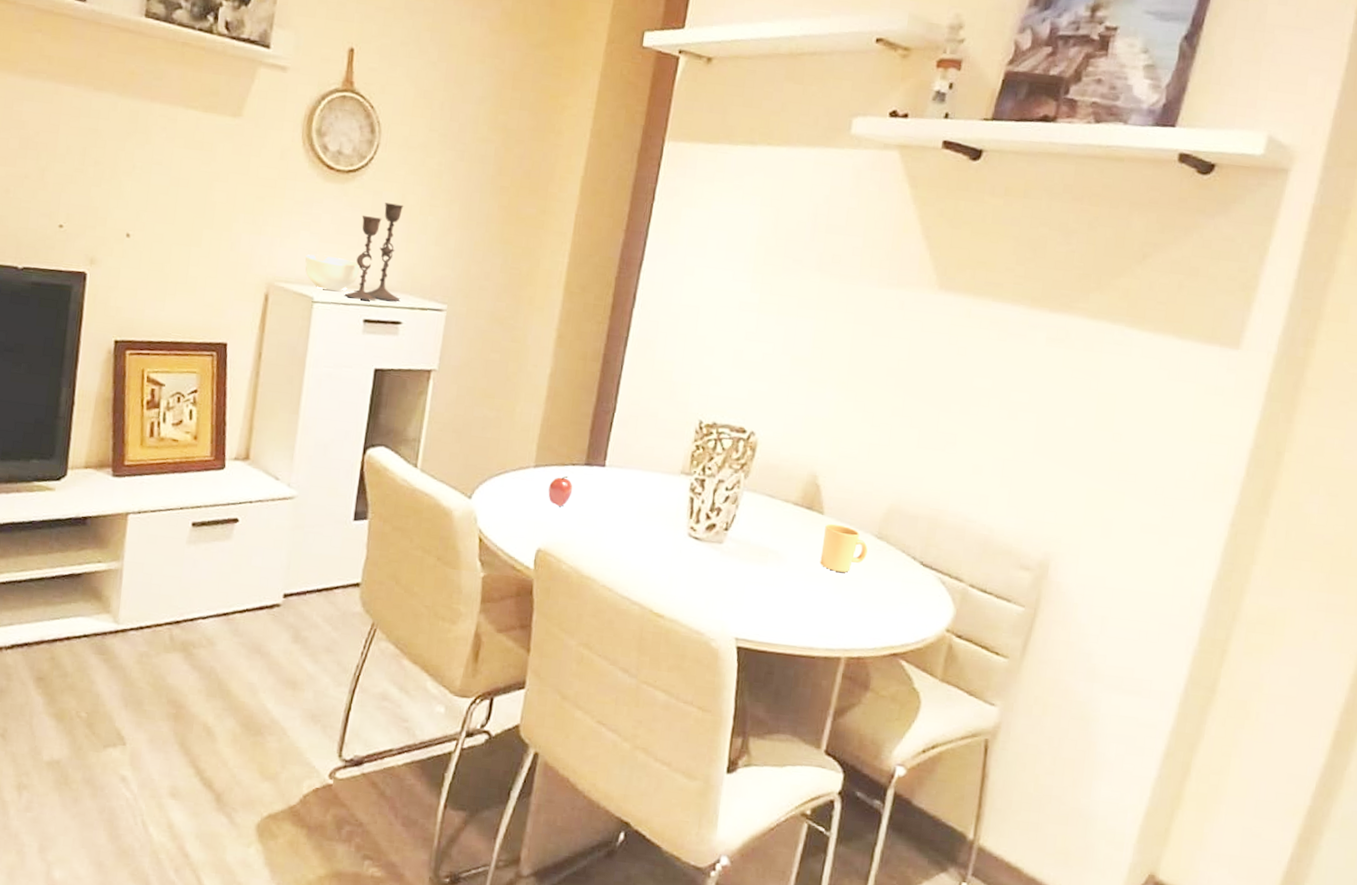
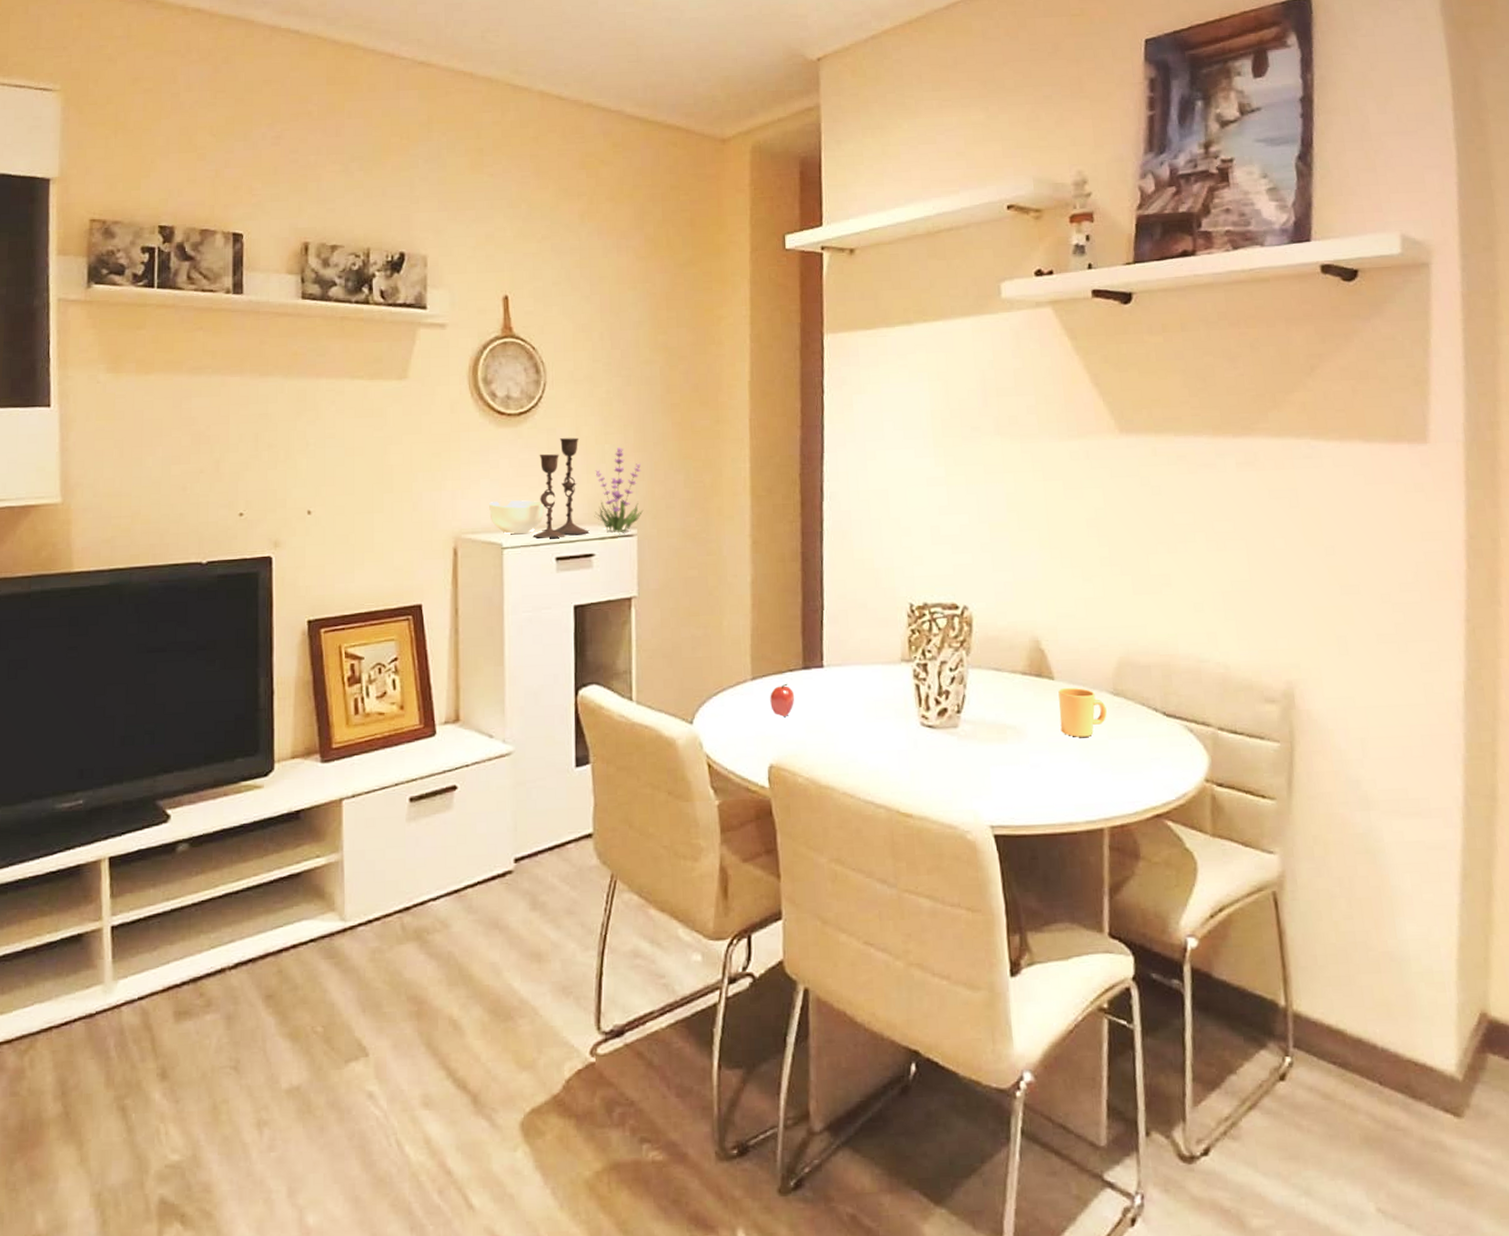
plant: none [407,221,461,306] -> present [594,447,644,533]

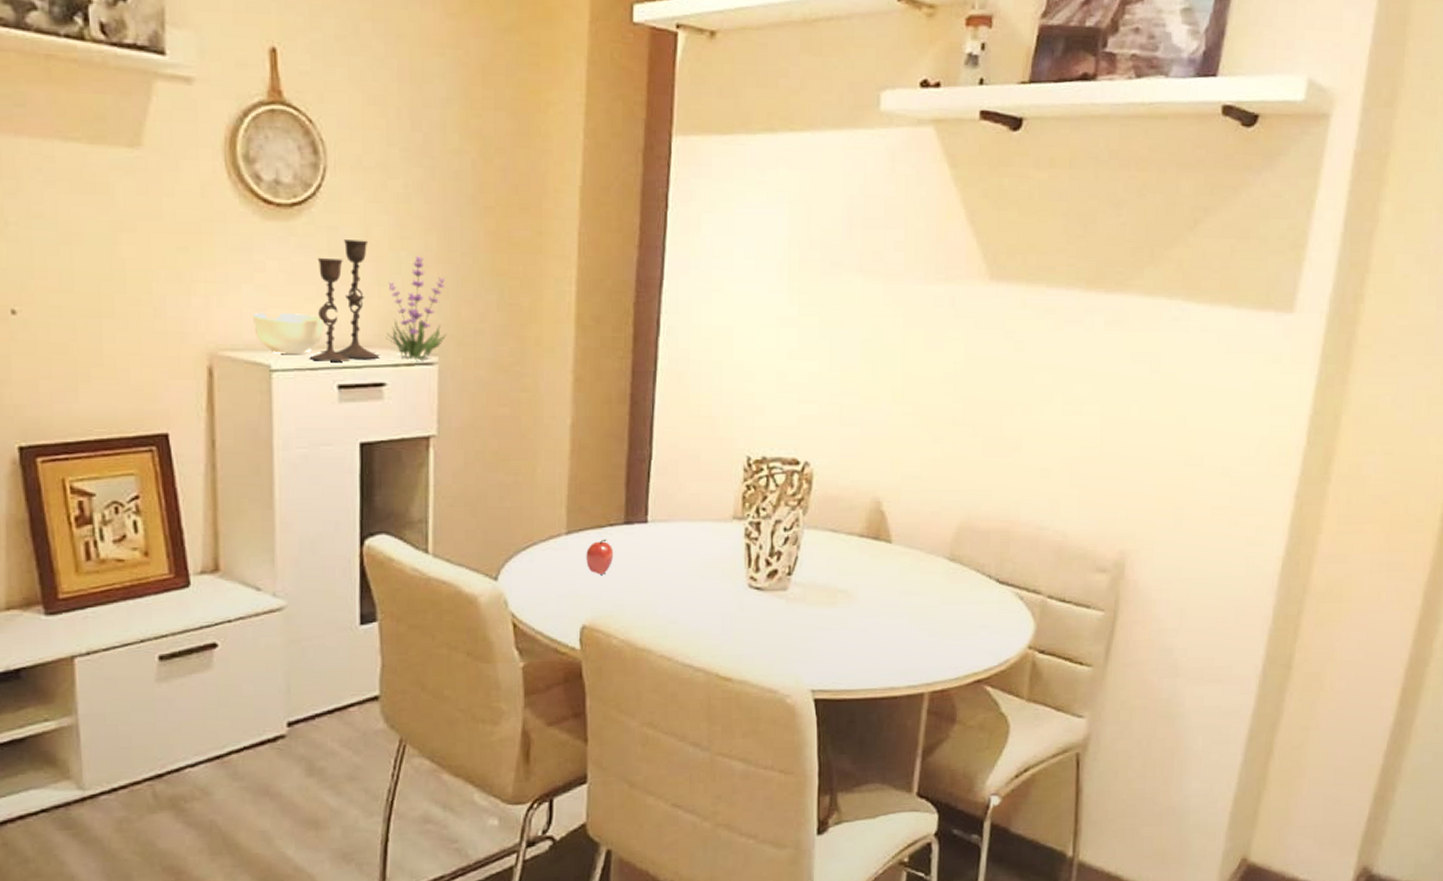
mug: present [1058,687,1107,737] -> none [893,551,941,603]

